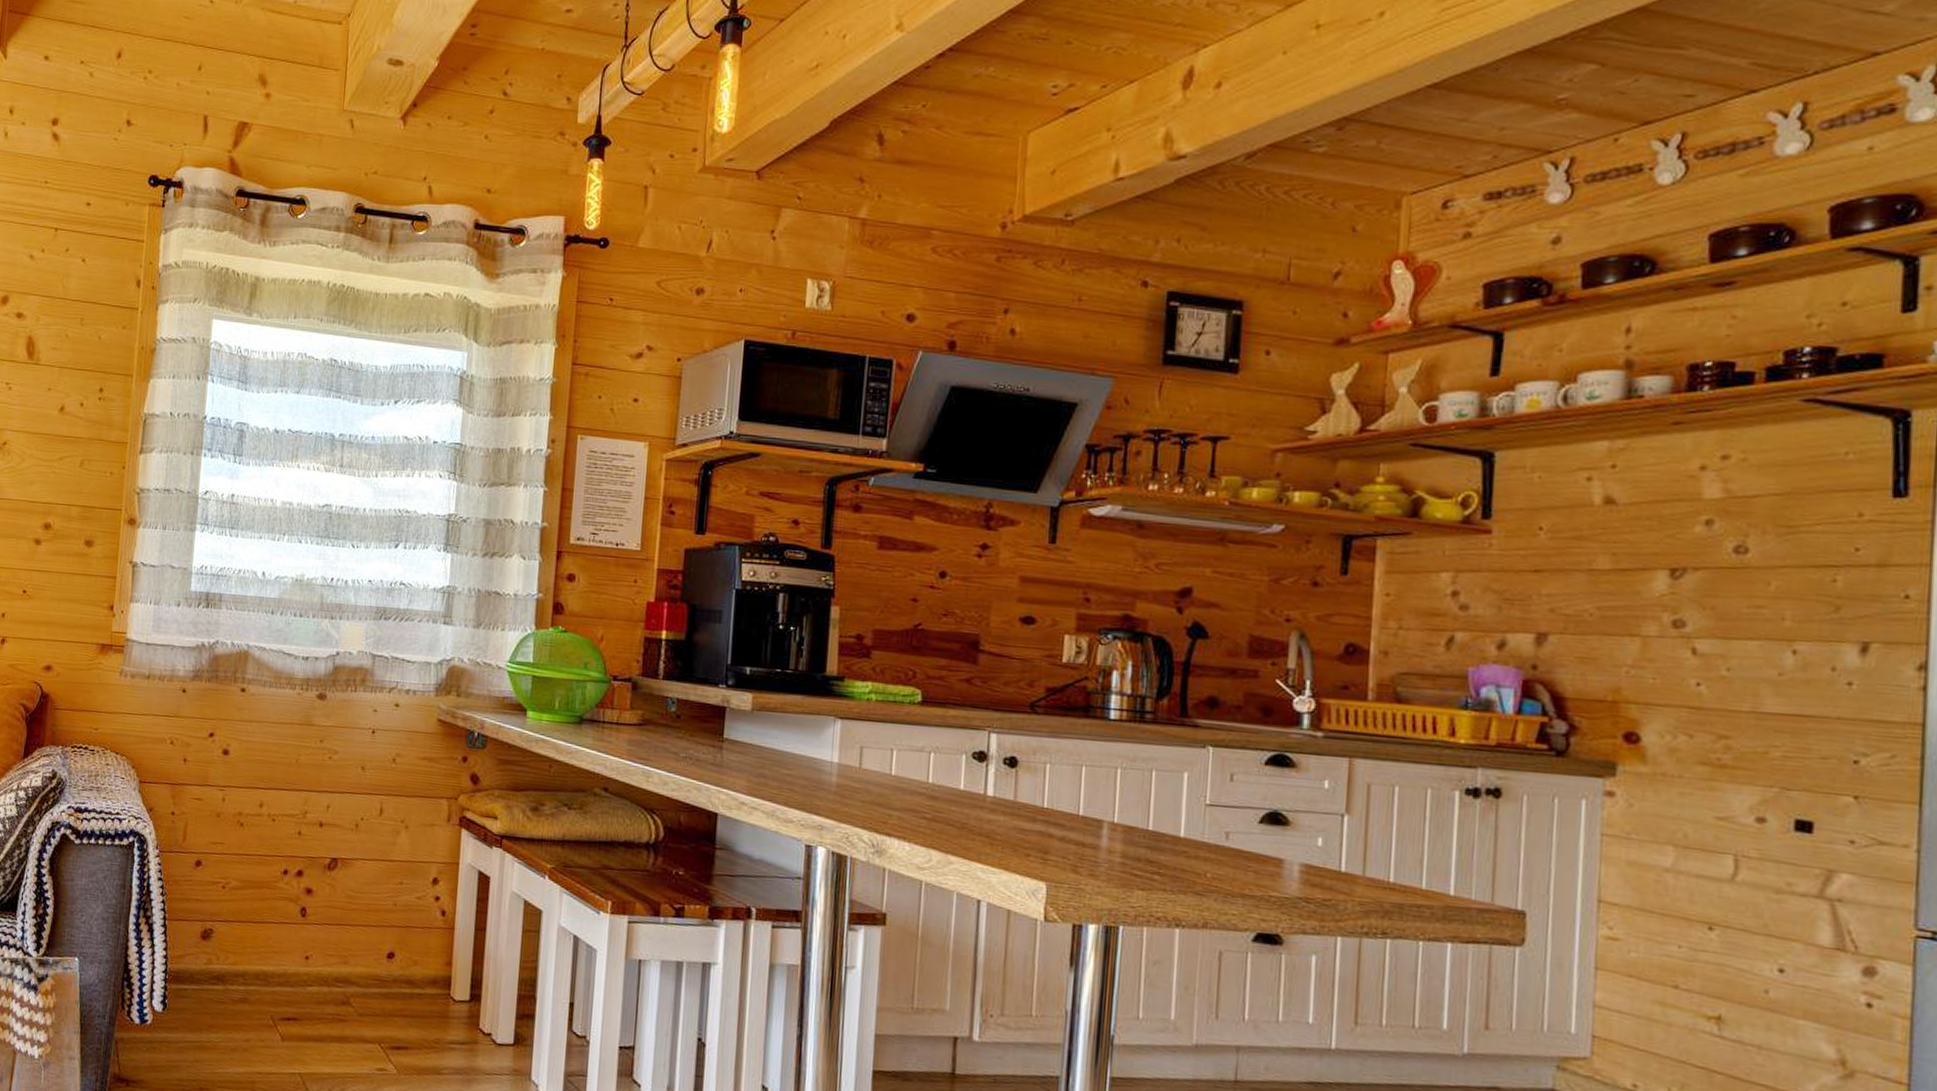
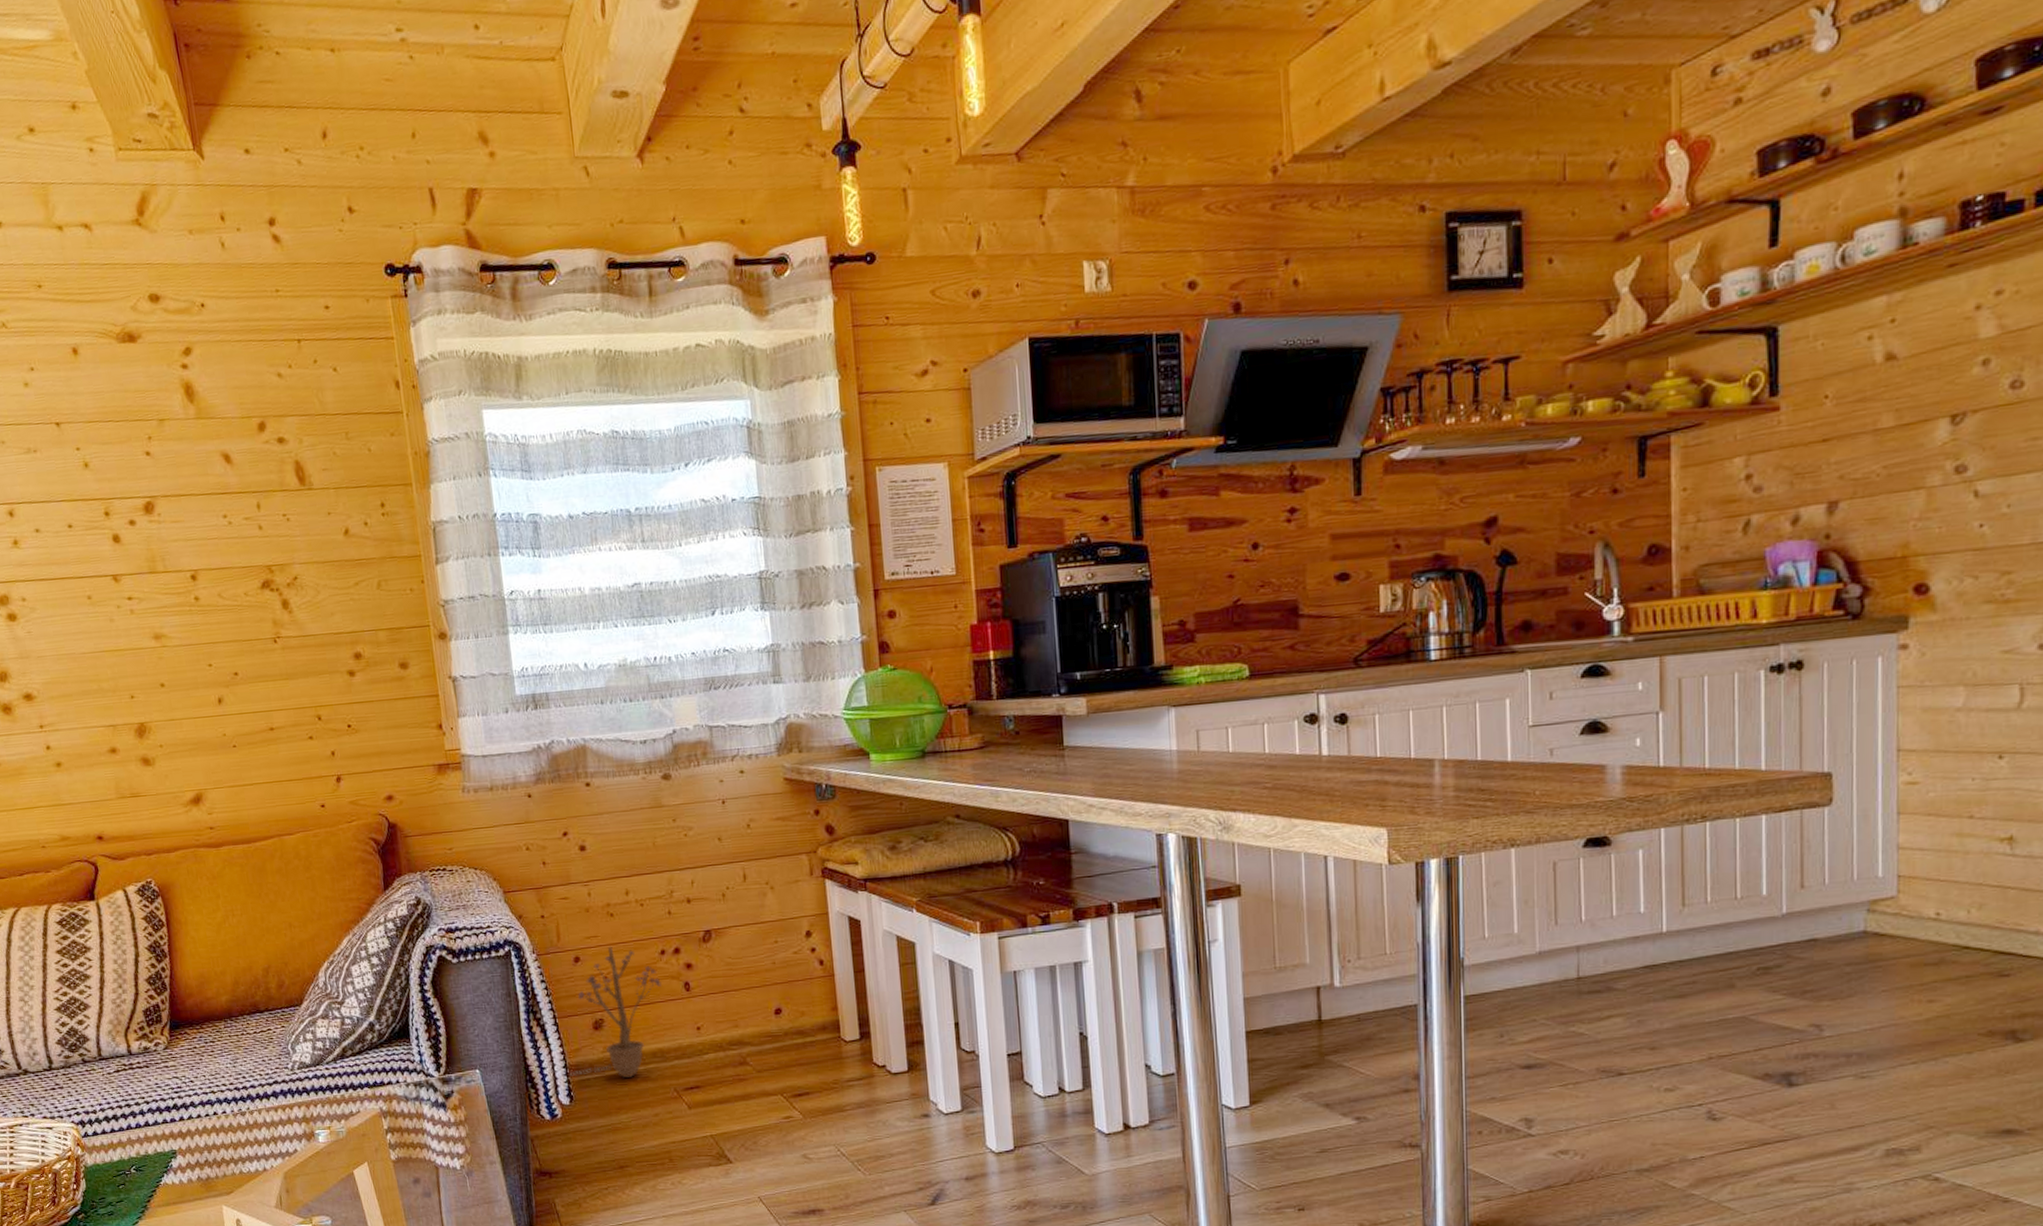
decorative plant: none [167,855,278,996] -> present [569,946,662,1078]

